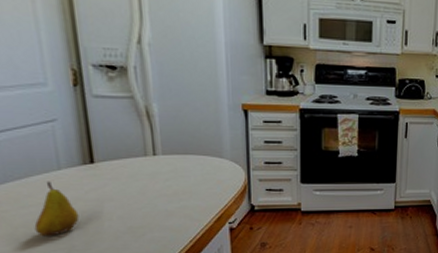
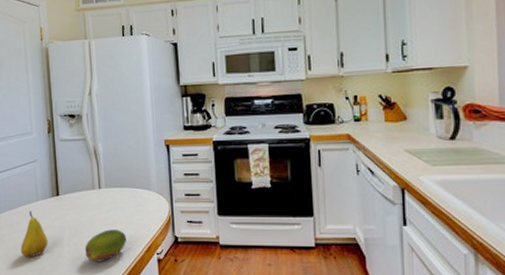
fruit: none [134,200,191,236] -> present [85,229,126,262]

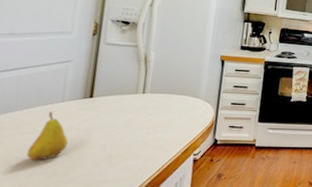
fruit: present [85,229,126,262] -> none [113,132,164,164]

